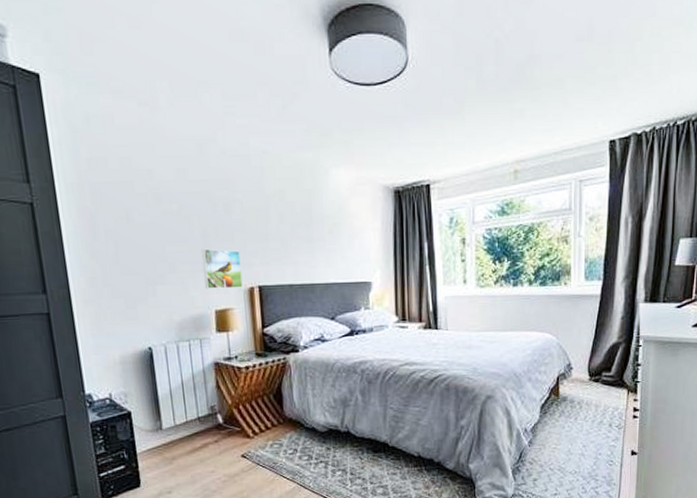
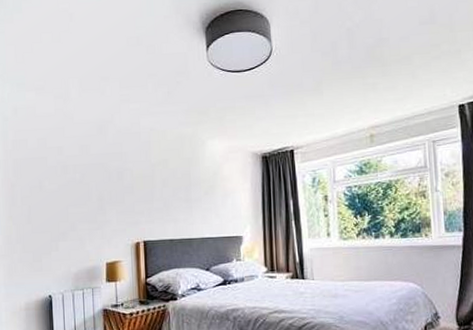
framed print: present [201,248,243,289] -> none [97,210,130,245]

